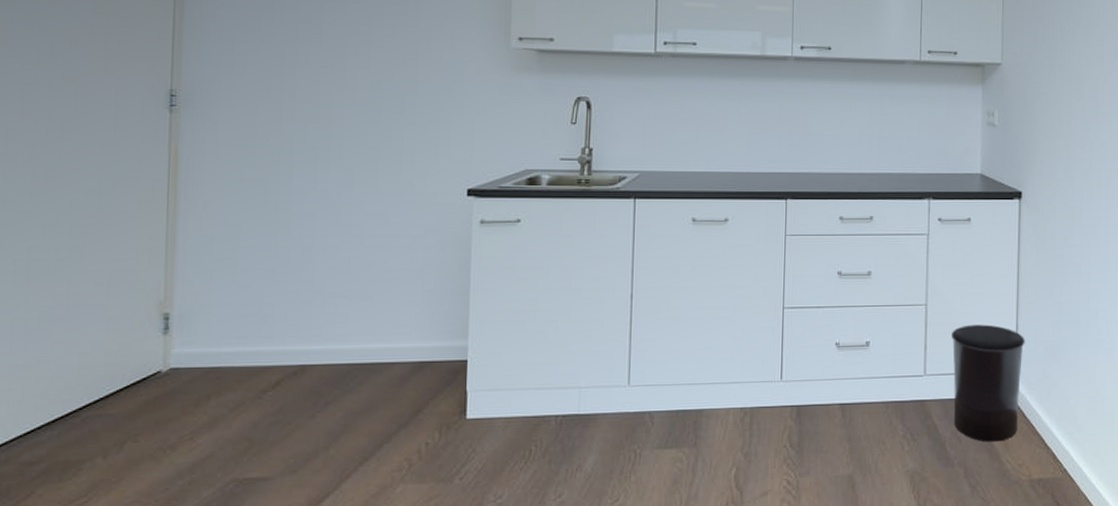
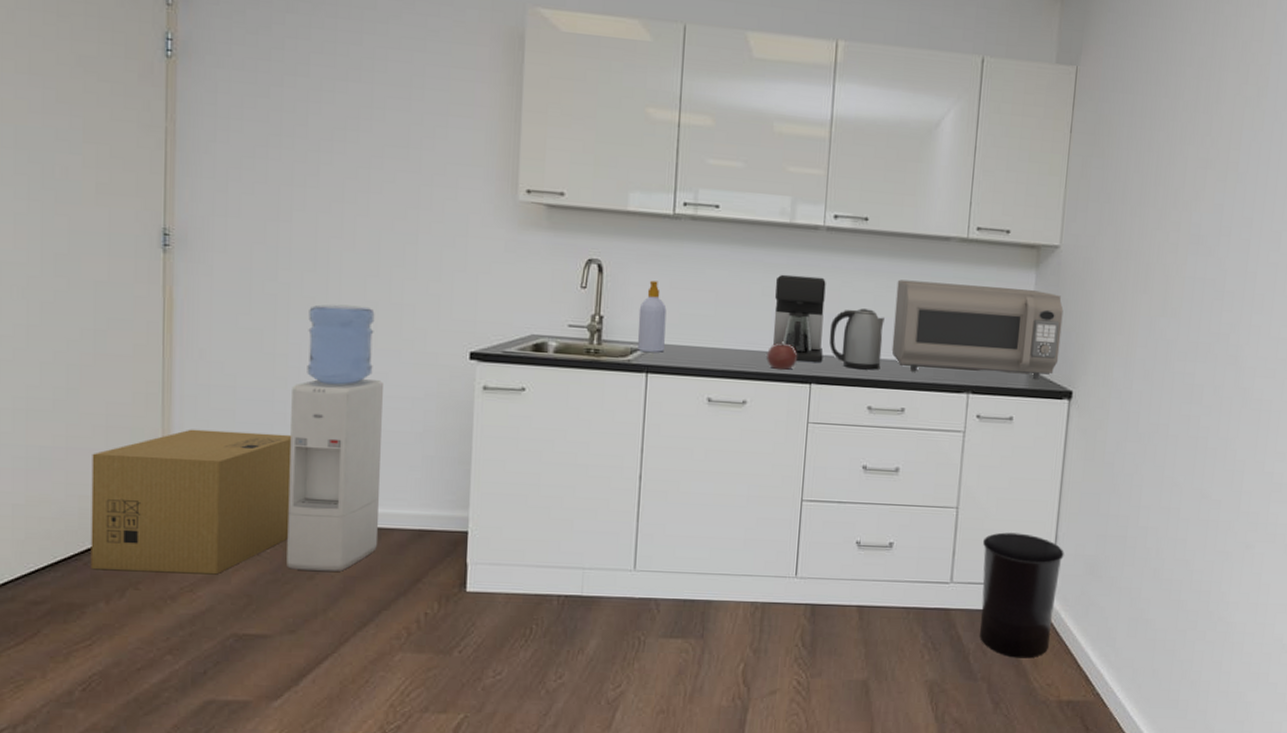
cardboard box: none [88,278,295,426] -> present [90,429,292,575]
water cooler: none [288,152,384,411] -> present [286,304,383,572]
soap bottle: none [625,113,651,180] -> present [638,280,667,353]
fruit: none [745,162,774,189] -> present [767,341,798,371]
coffee maker: none [750,101,797,180] -> present [772,274,826,364]
kettle: none [801,128,850,183] -> present [829,308,885,370]
microwave: none [858,100,1009,184] -> present [891,279,1064,380]

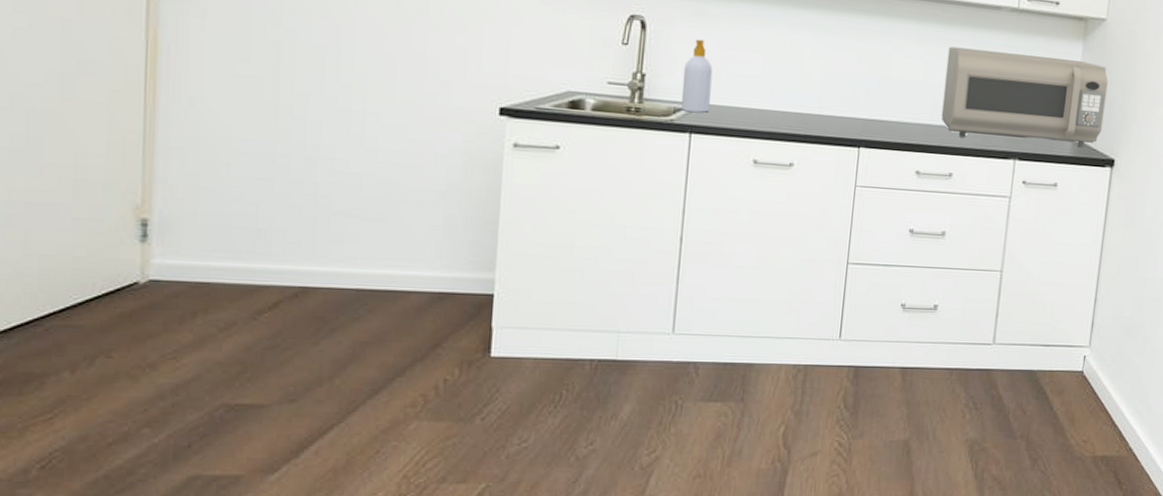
cardboard box: present [90,429,292,575] -> none [52,183,296,341]
water cooler: present [286,304,383,572] -> none [287,52,402,337]
fruit: present [767,341,798,371] -> none [815,105,847,134]
coffee maker: present [772,274,826,364] -> none [821,37,877,128]
kettle: present [829,308,885,370] -> none [879,74,935,135]
waste bin: present [980,532,1064,659] -> none [1020,295,1103,416]

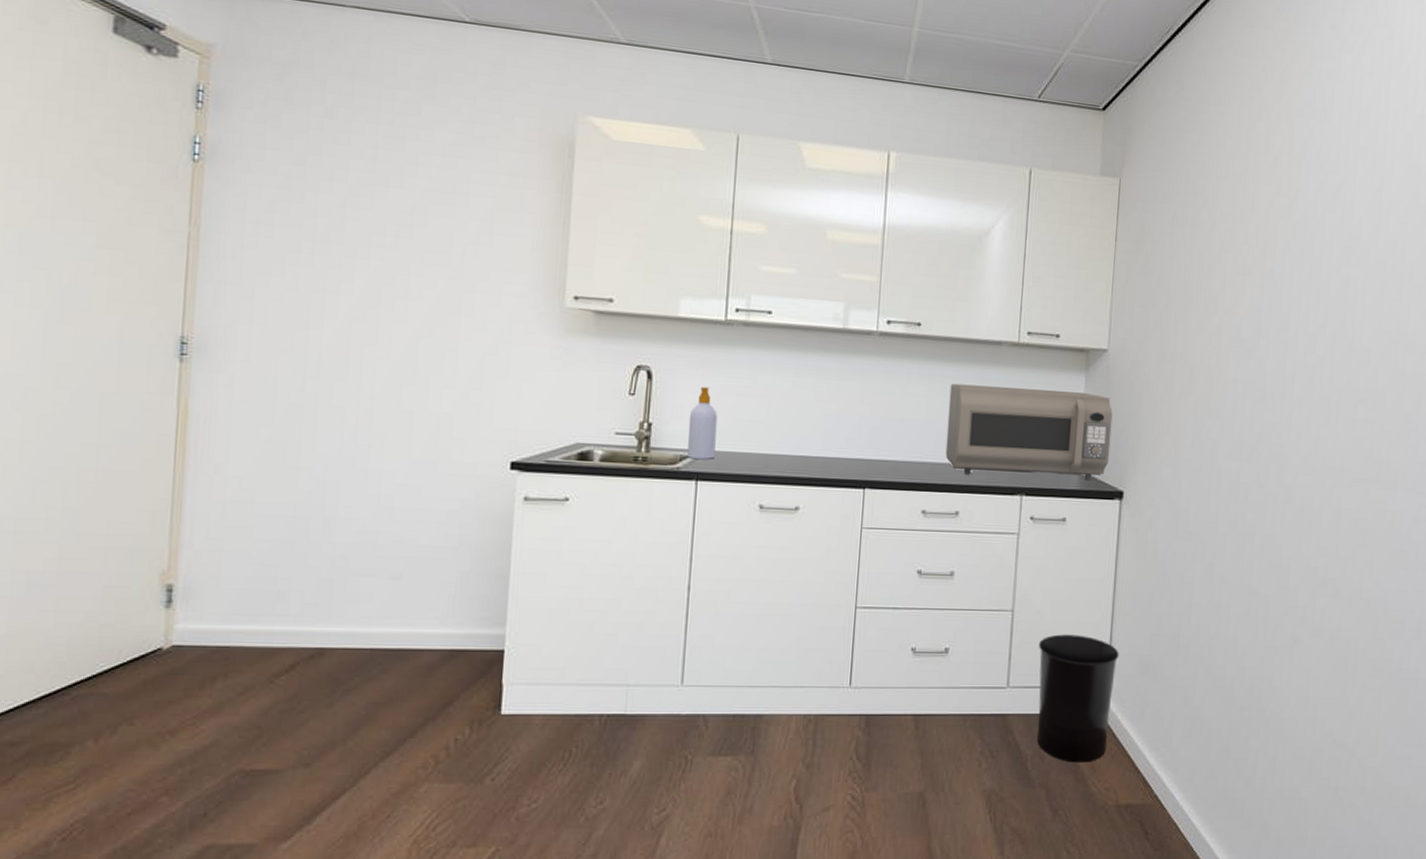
waste bin: none [1020,295,1103,416] -> present [1037,634,1119,763]

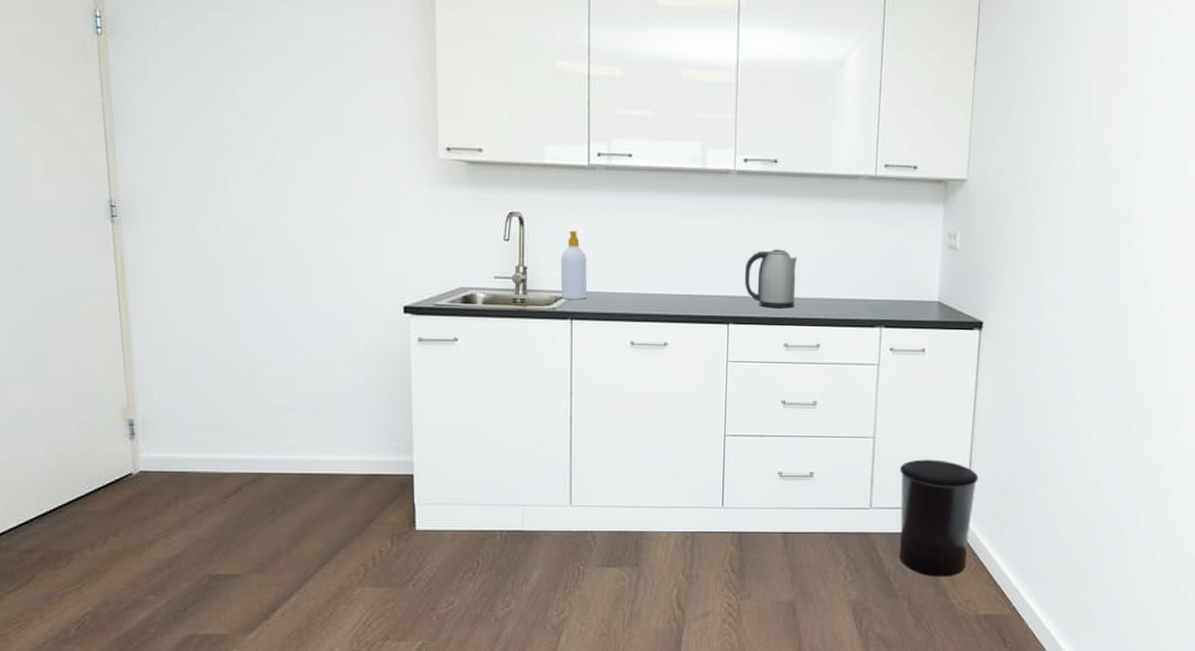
kettle: none [882,412,938,474] -> present [744,249,797,309]
microwave: present [945,383,1113,481] -> none [805,219,972,312]

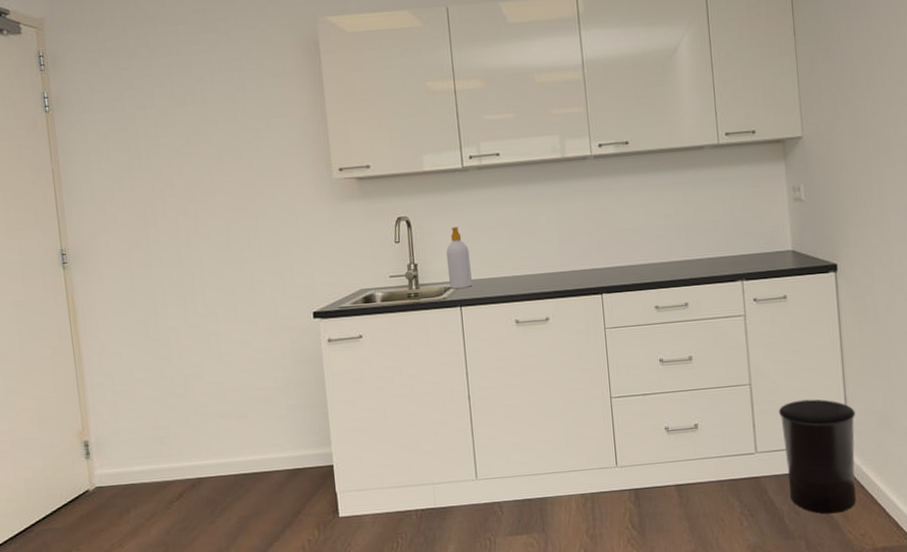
kettle: present [744,249,797,309] -> none [610,220,661,275]

